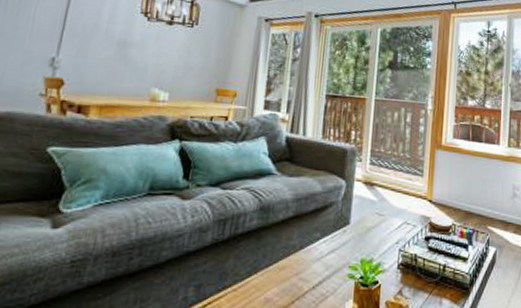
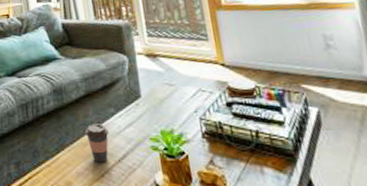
coffee cup: none [285,247,310,289] -> present [85,124,109,163]

